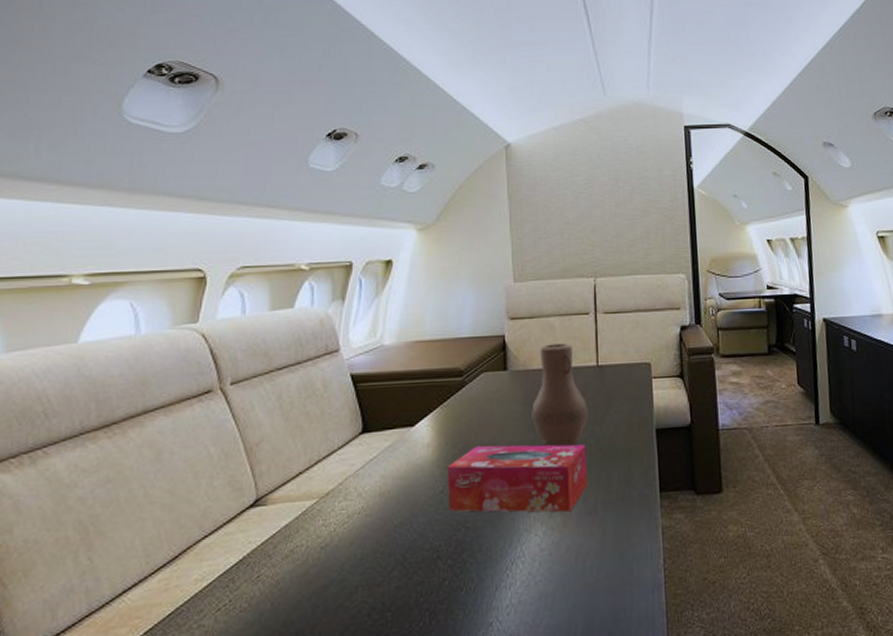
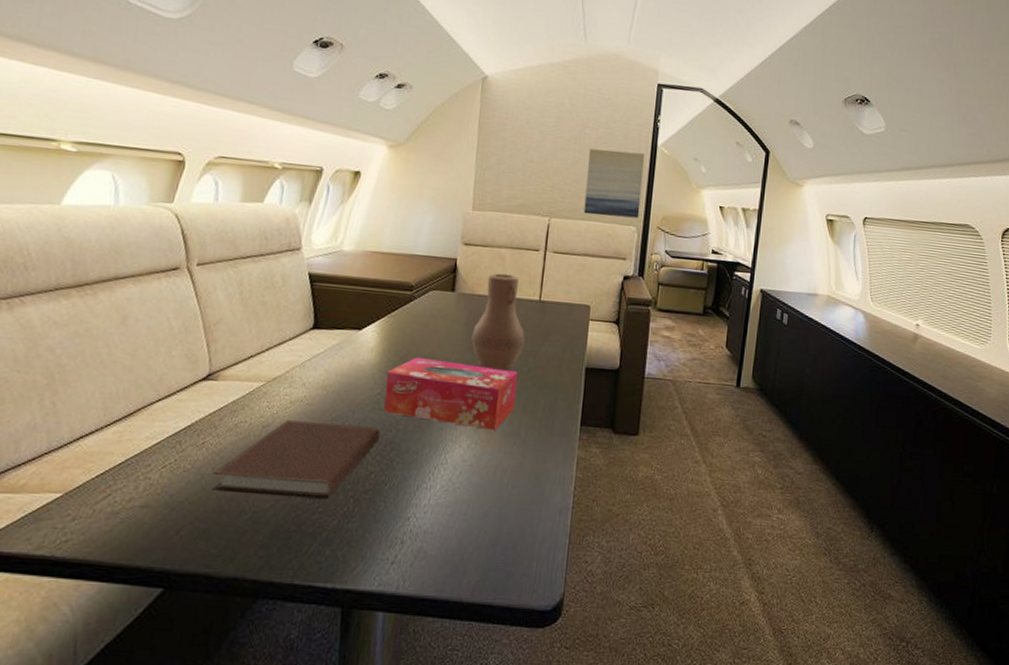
notebook: none [272,528,448,628] -> present [212,420,380,500]
wall art: none [626,198,687,268] -> present [583,149,645,219]

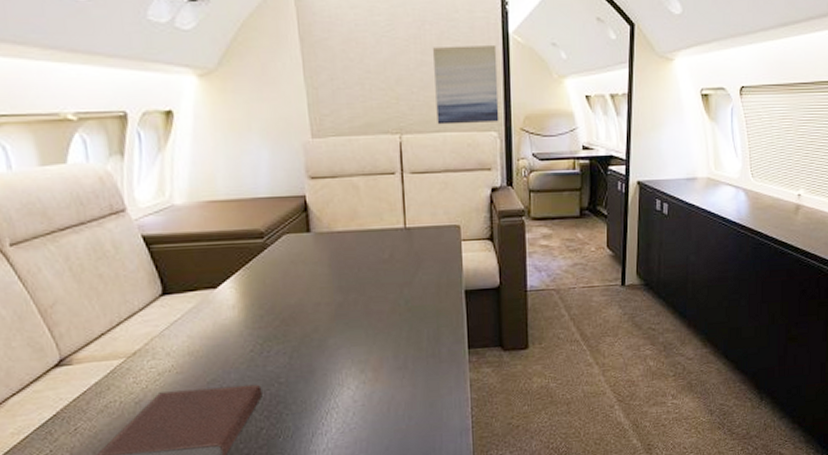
tissue box: present [383,356,518,430] -> none [254,305,398,369]
vase: present [471,273,525,372] -> none [338,204,397,308]

